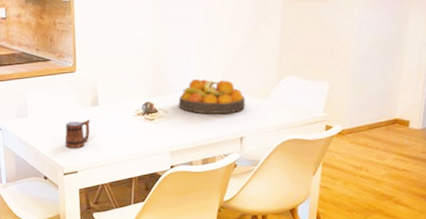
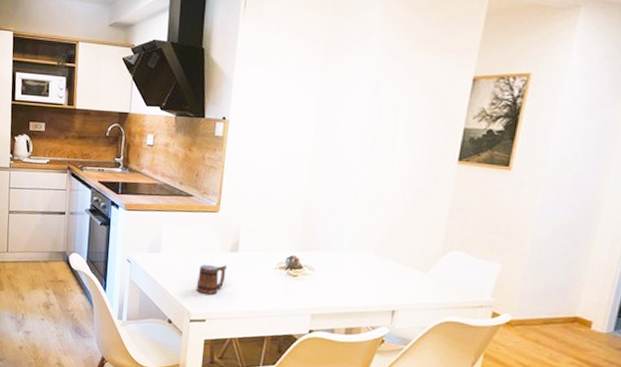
fruit bowl: present [178,78,245,114] -> none [326,238,402,282]

